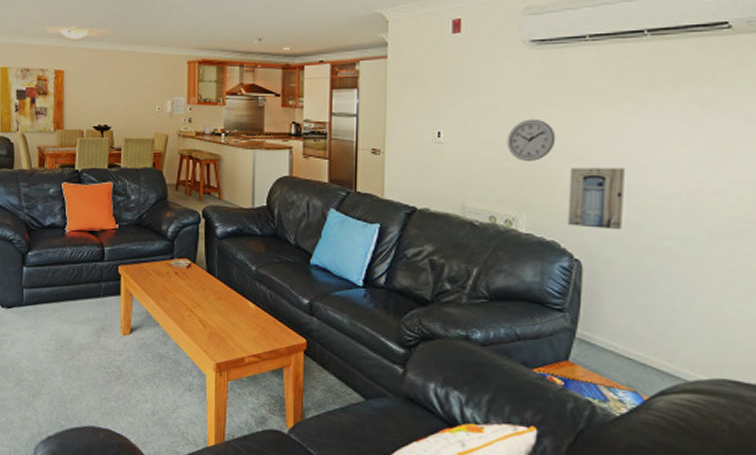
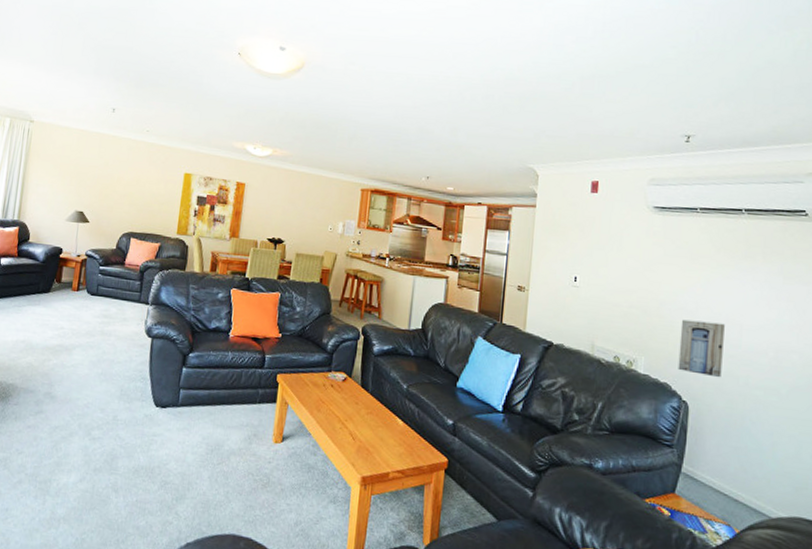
wall clock: present [506,119,556,161] -> none [631,273,671,311]

